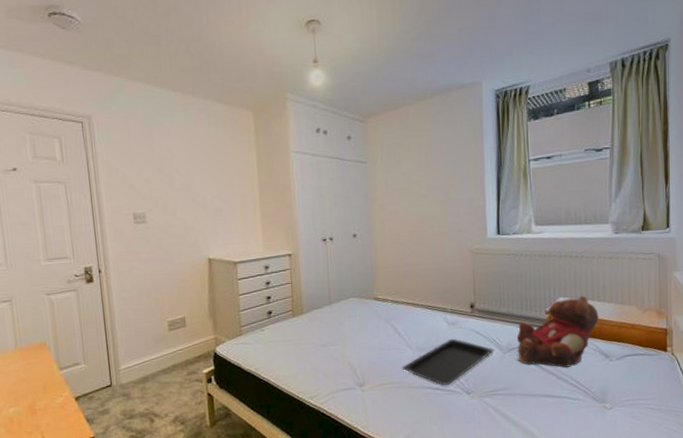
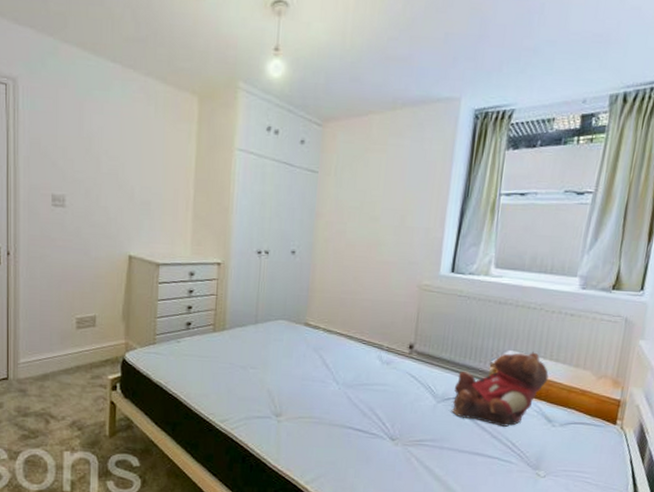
serving tray: present [402,338,495,385] -> none [324,378,428,428]

